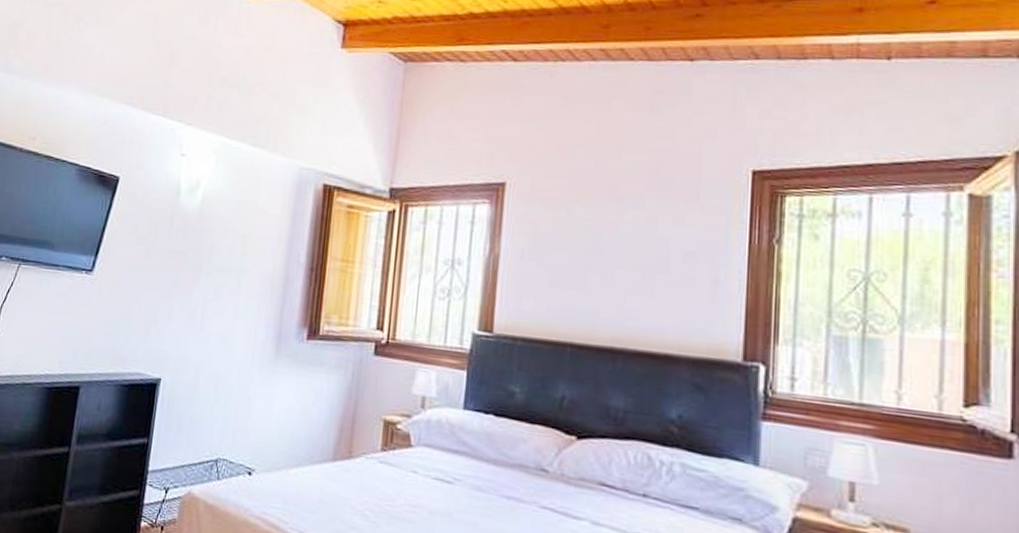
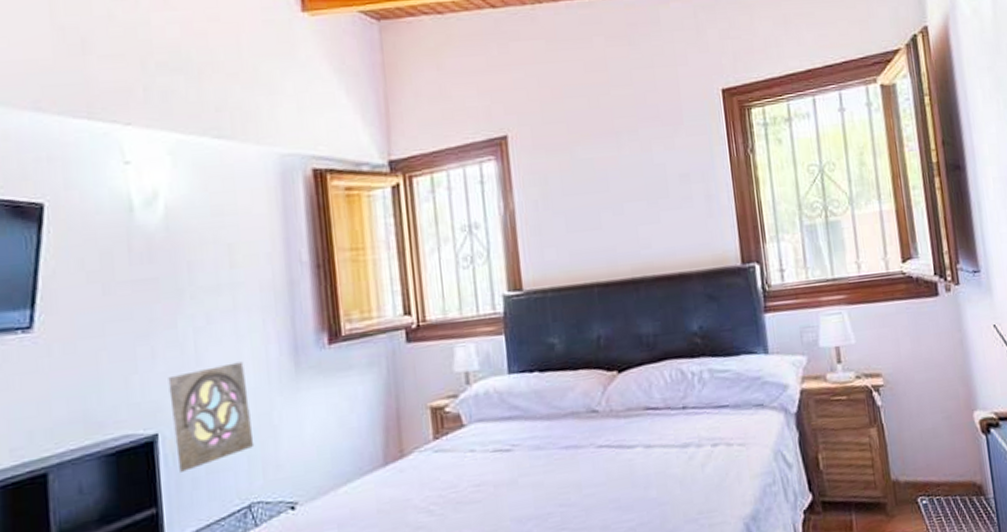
wall ornament: none [170,334,236,416] -> present [168,361,255,472]

